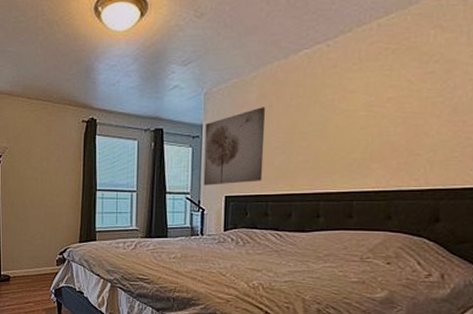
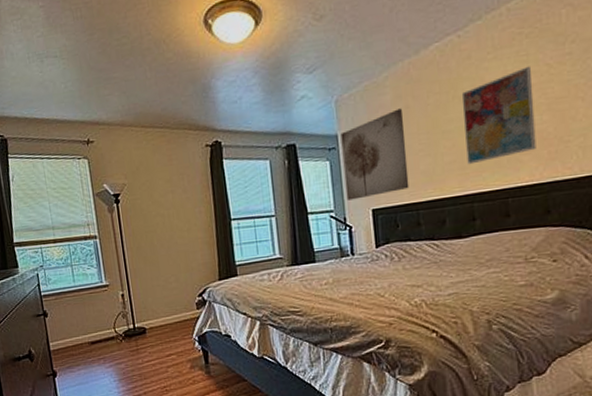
wall art: none [319,80,393,166] -> present [461,66,536,165]

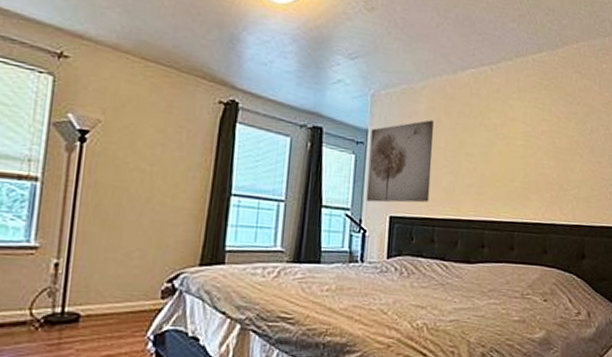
wall art: present [461,66,536,165] -> none [484,114,546,192]

